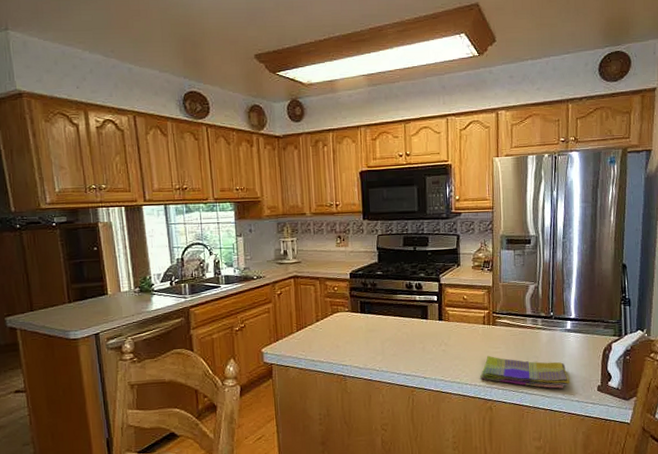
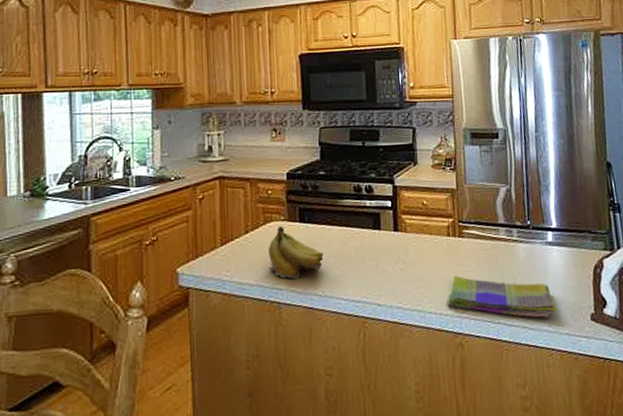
fruit: none [335,315,381,358] -> present [268,225,324,279]

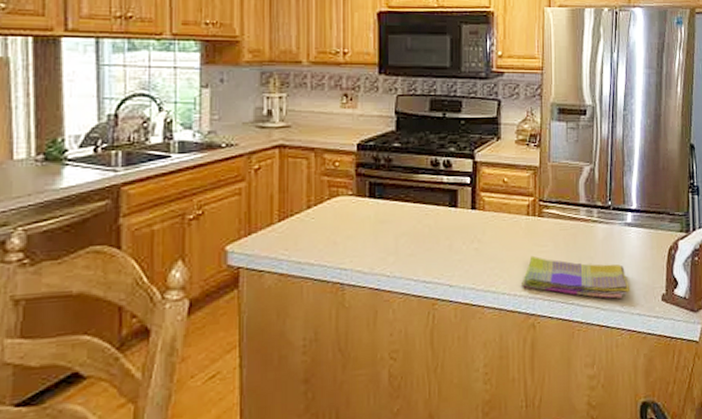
fruit: present [268,225,324,279] -> none [332,200,394,259]

